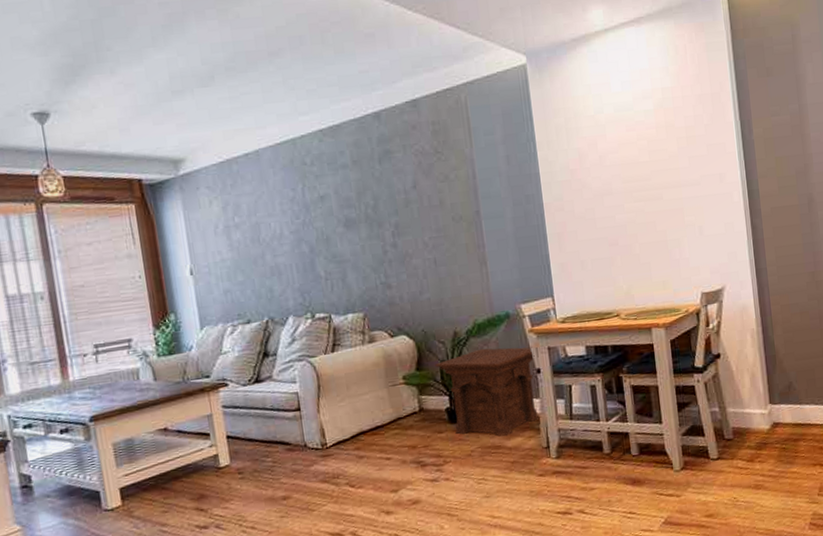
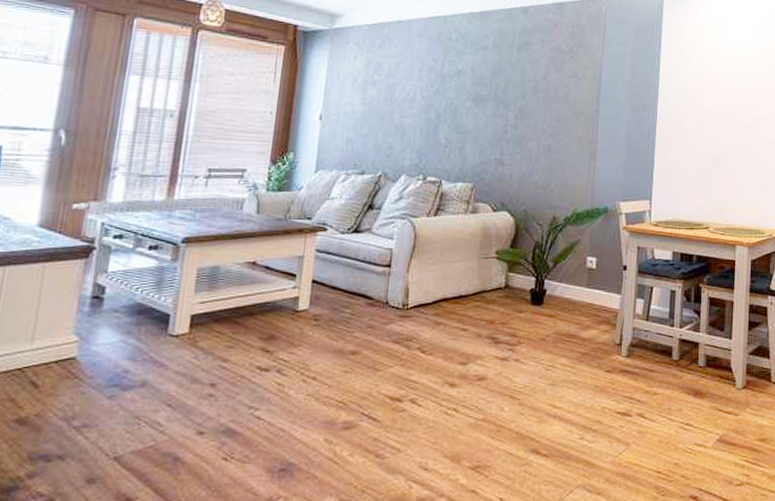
side table: present [435,347,540,437] -> none [529,237,624,327]

